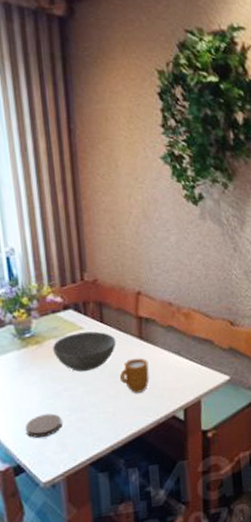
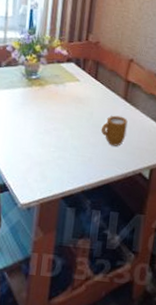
coaster: present [26,413,62,438] -> none [16,146,47,166]
bowl: present [53,331,117,372] -> none [51,83,105,118]

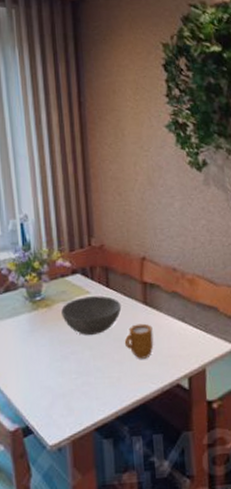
bowl: none [51,83,105,118] -> present [61,295,122,336]

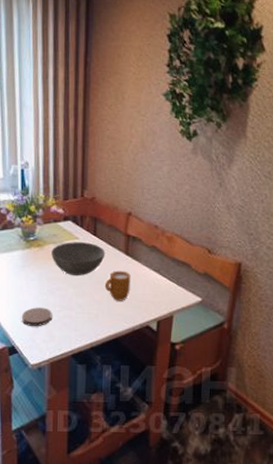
coaster: none [35,376,69,400] -> present [22,307,52,326]

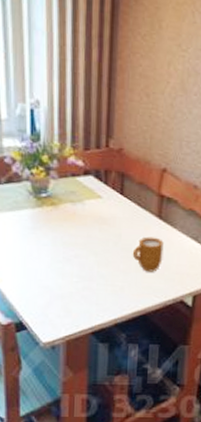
coaster: present [22,307,52,326] -> none [32,277,69,299]
bowl: present [51,242,105,276] -> none [68,201,134,242]

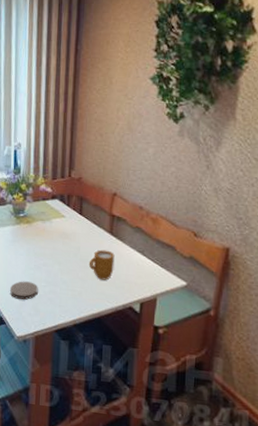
coaster: none [32,277,69,299] -> present [10,281,38,300]

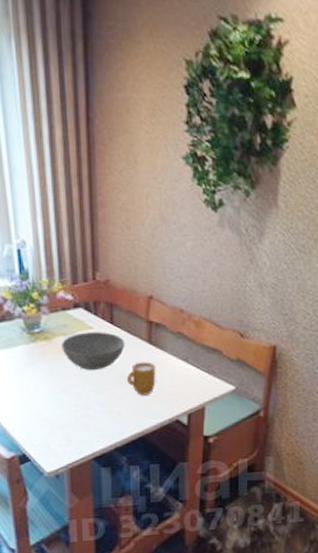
coaster: present [10,281,38,300] -> none [32,408,68,430]
bowl: none [39,219,90,253] -> present [62,332,125,371]

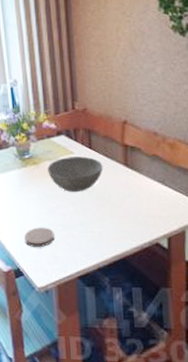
coaster: none [32,408,68,430] -> present [24,227,55,247]
mug: present [126,361,156,395] -> none [105,184,134,217]

